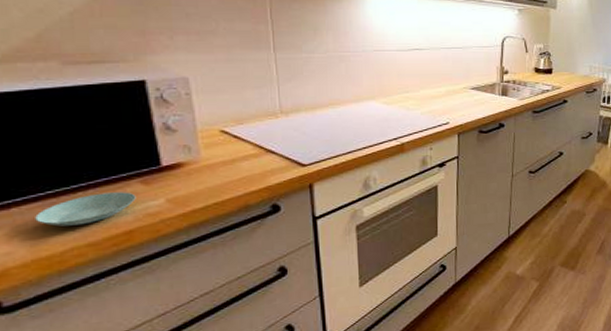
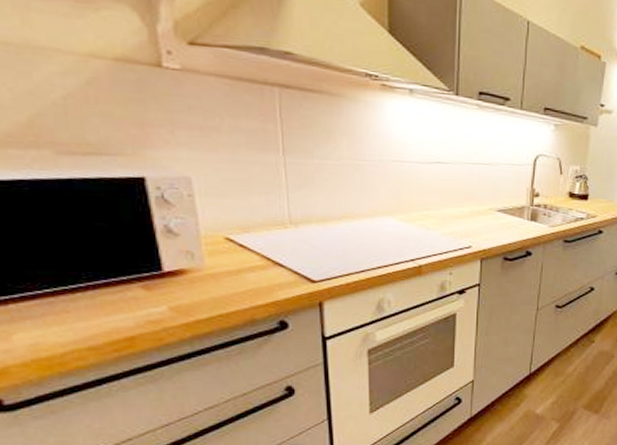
saucer: present [35,192,136,227] -> none [33,295,137,327]

